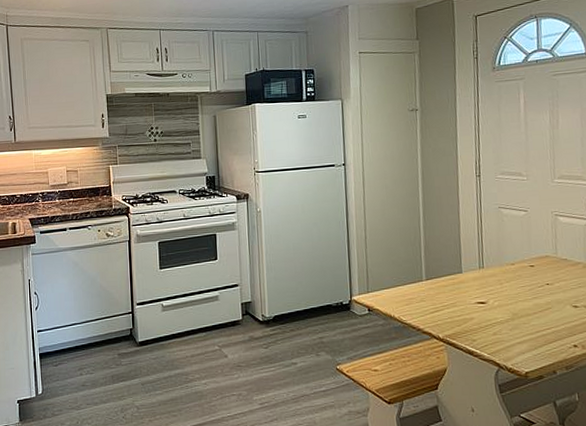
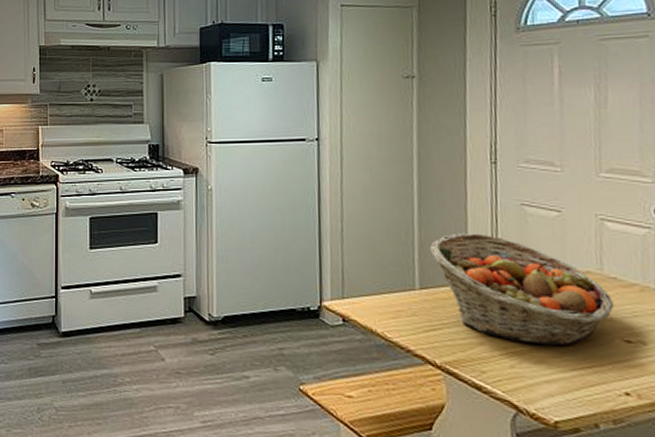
fruit basket: none [432,232,566,316] -> present [429,233,615,347]

